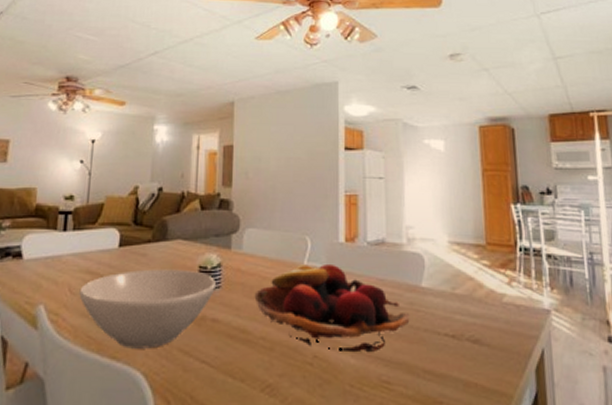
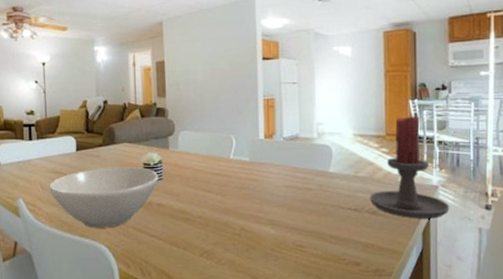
fruit basket: present [254,263,410,351] -> none [190,156,320,224]
candle holder: none [469,223,566,352] -> present [369,116,450,219]

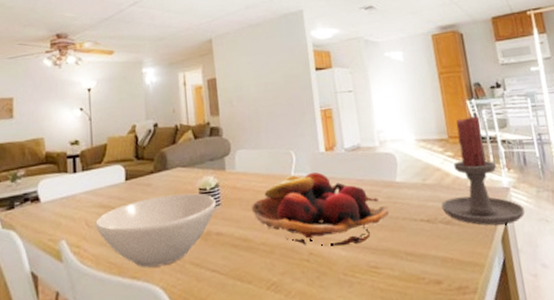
fruit basket: none [190,156,320,224] -> present [251,171,390,246]

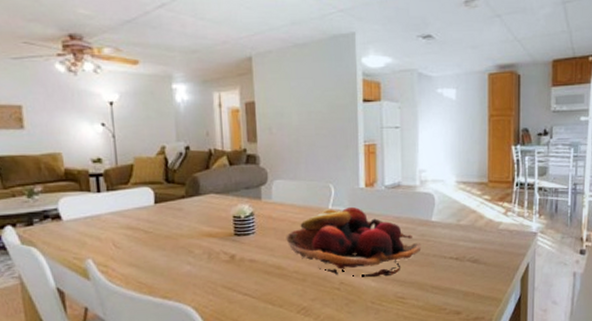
bowl: present [95,193,217,268] -> none [123,220,251,289]
candle holder: present [440,116,525,226] -> none [471,162,547,266]

